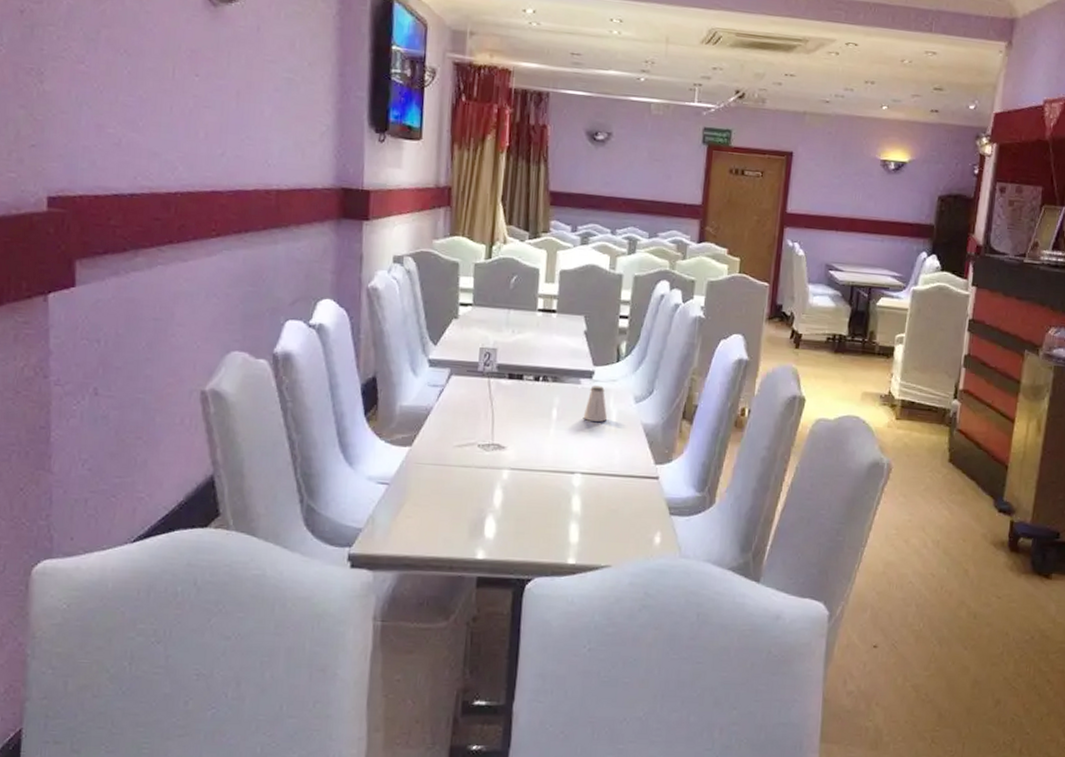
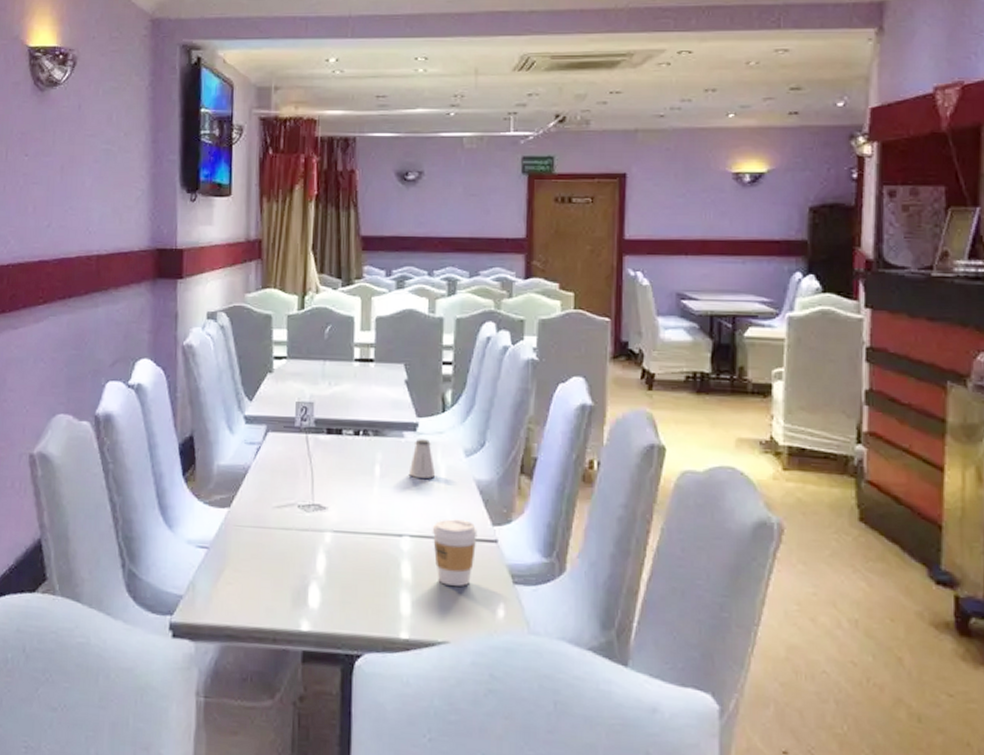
coffee cup: none [601,458,642,517] -> present [432,519,478,586]

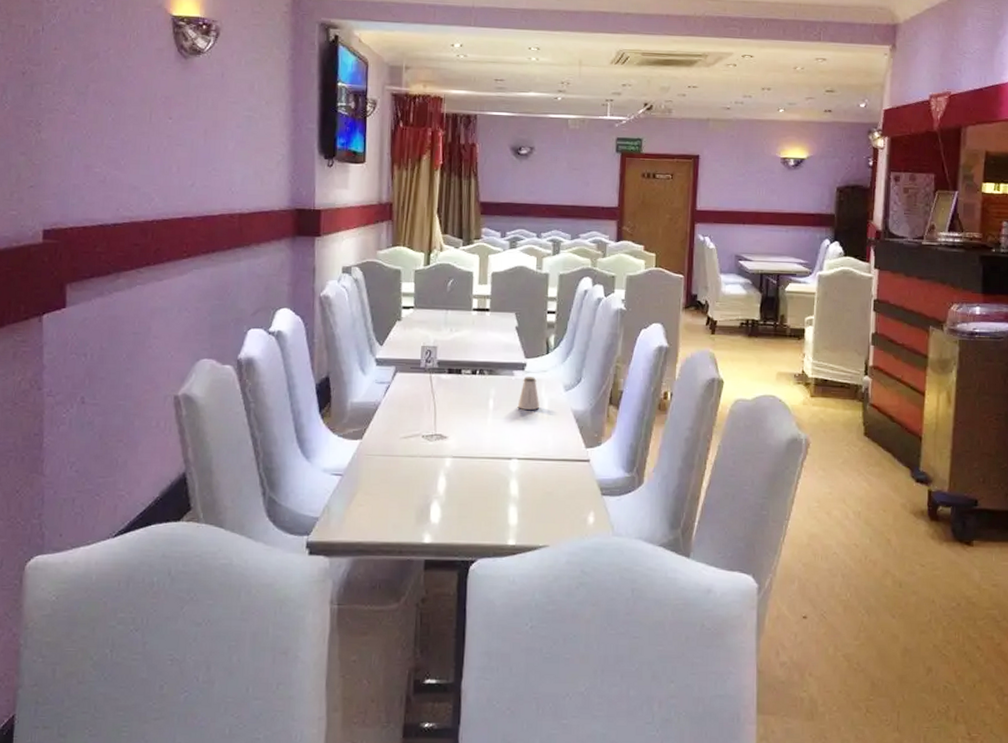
coffee cup: present [432,519,478,586] -> none [536,443,574,499]

